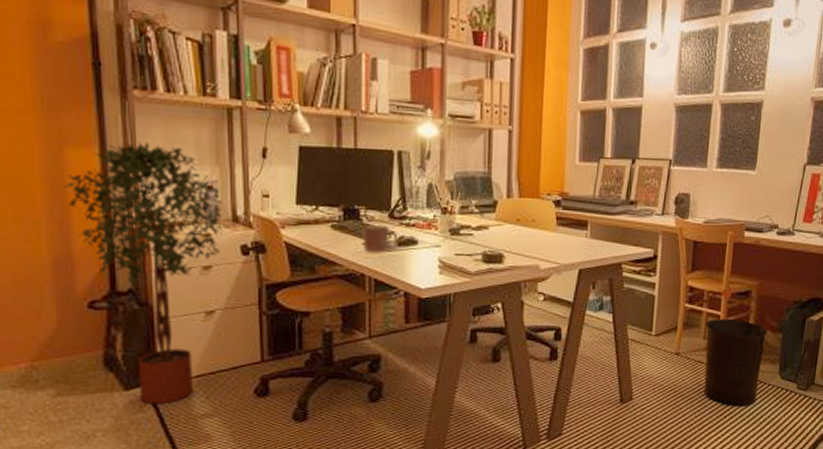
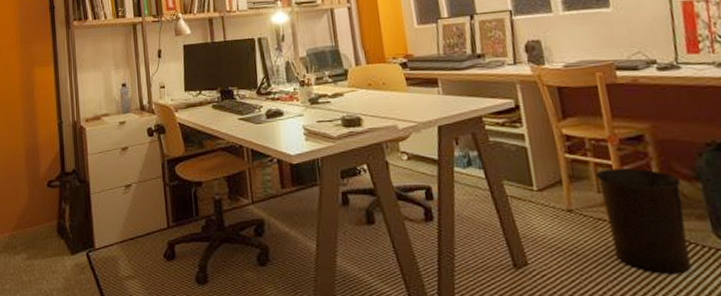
potted tree: present [63,142,231,405] -> none [32,57,139,267]
mug: present [362,224,399,255] -> none [237,101,268,128]

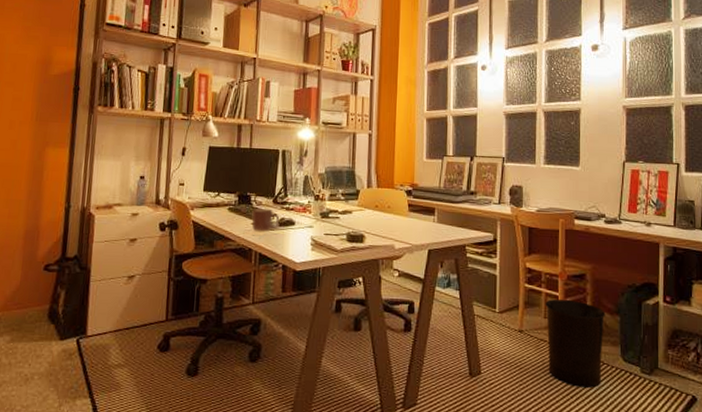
mug: none [237,101,268,128] -> present [251,208,280,233]

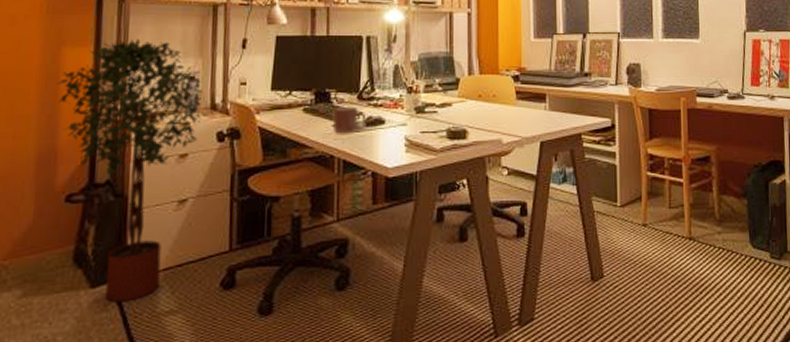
potted tree: none [41,143,154,354] -> present [57,38,209,303]
waste bin: present [545,298,606,388] -> none [669,185,733,280]

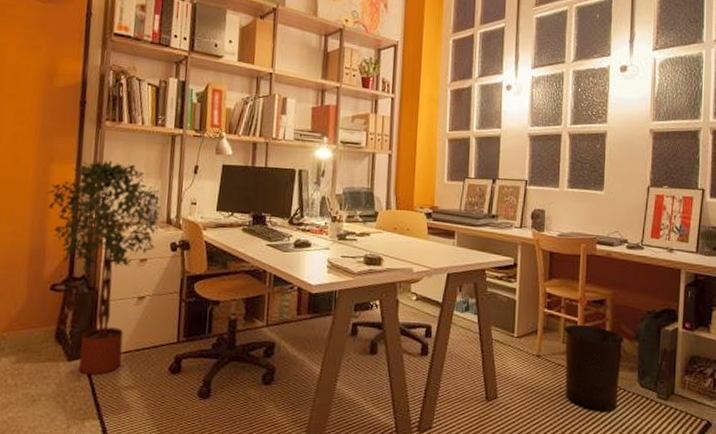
mug: present [332,106,367,136] -> none [266,229,296,255]
waste bin: none [669,185,733,280] -> present [564,324,624,412]

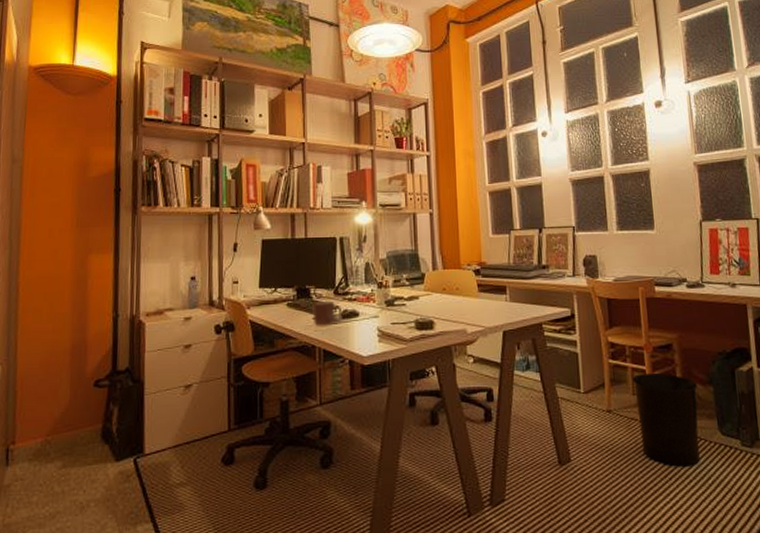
potted tree: present [46,160,165,375] -> none [85,245,208,475]
mug: none [266,229,296,255] -> present [313,300,343,328]

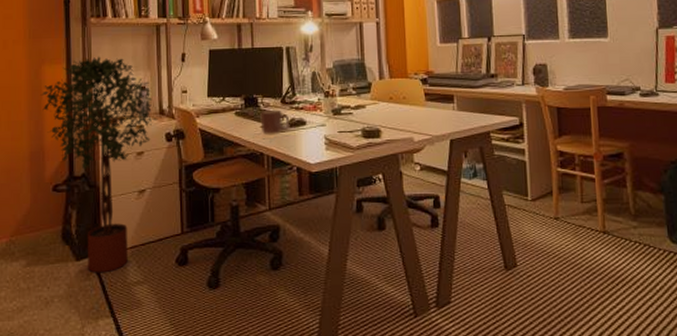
potted tree: none [85,245,208,475] -> present [40,56,158,273]
waste bin: present [632,372,701,467] -> none [581,181,649,273]

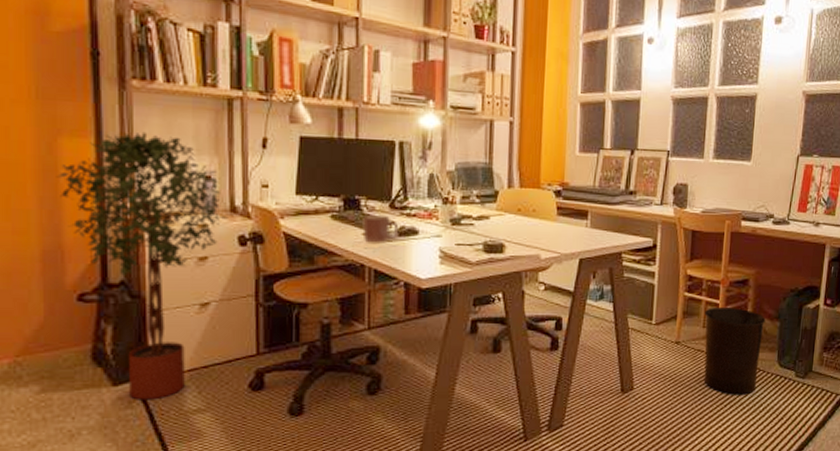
waste bin: none [581,181,649,273] -> present [703,306,766,395]

